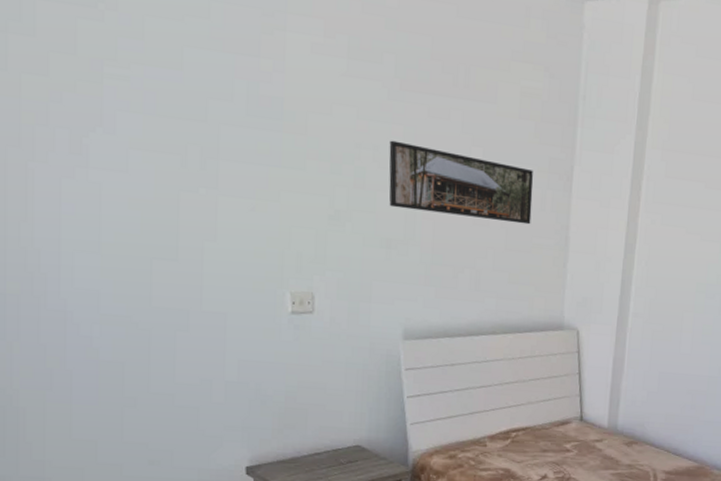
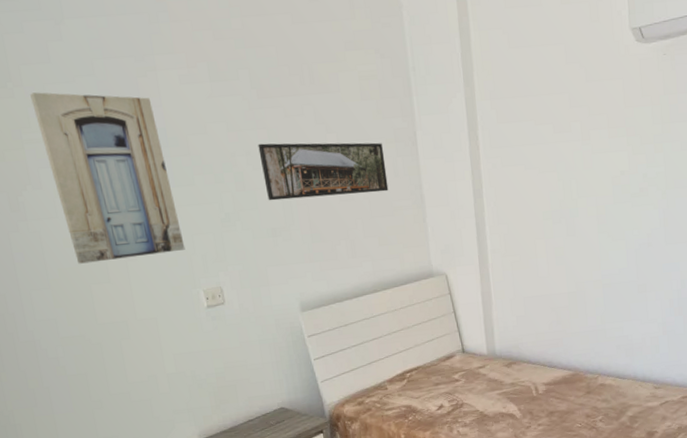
wall art: none [124,21,279,242] -> present [30,92,186,264]

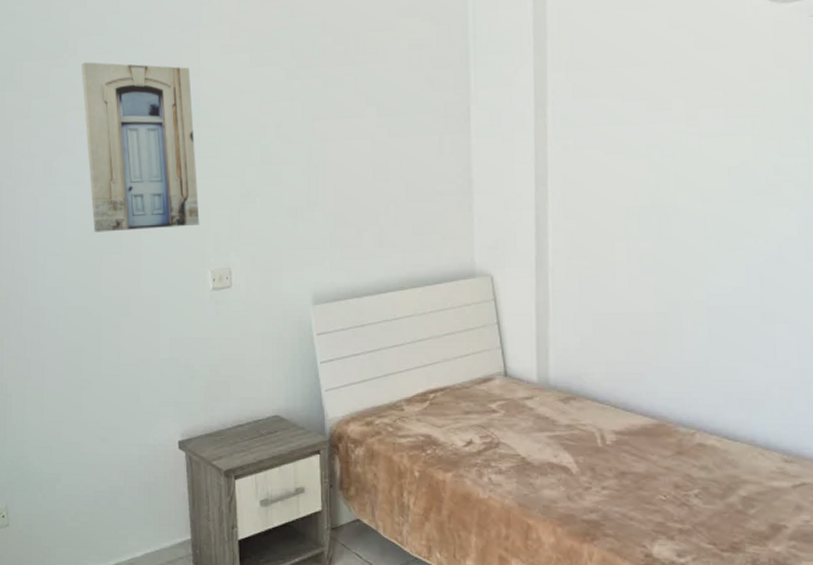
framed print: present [258,142,389,201] -> none [290,115,431,178]

